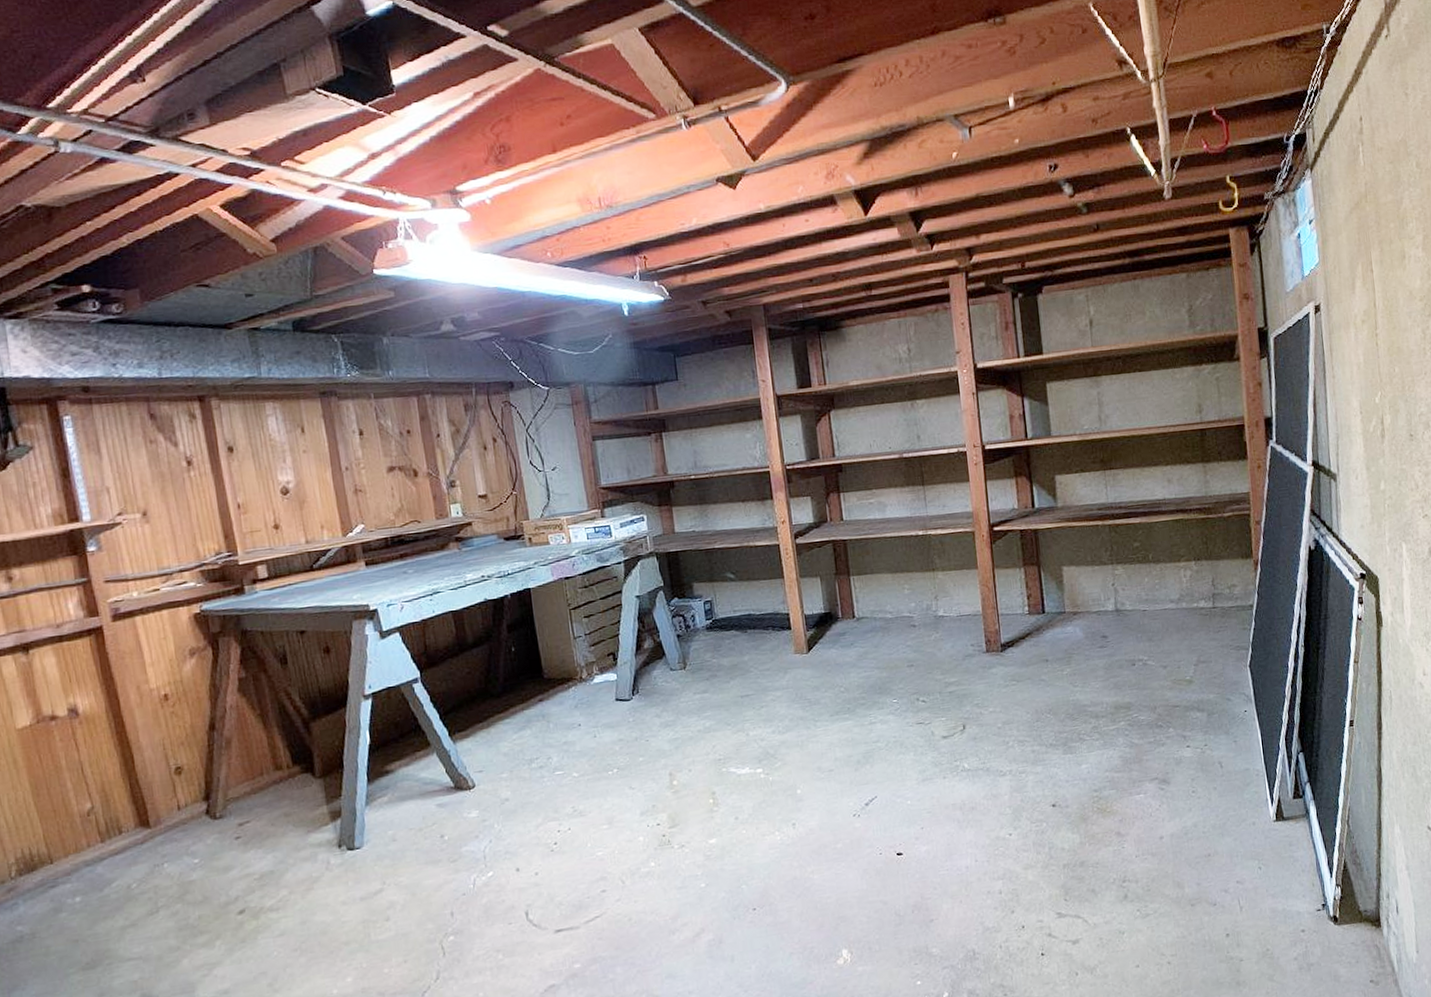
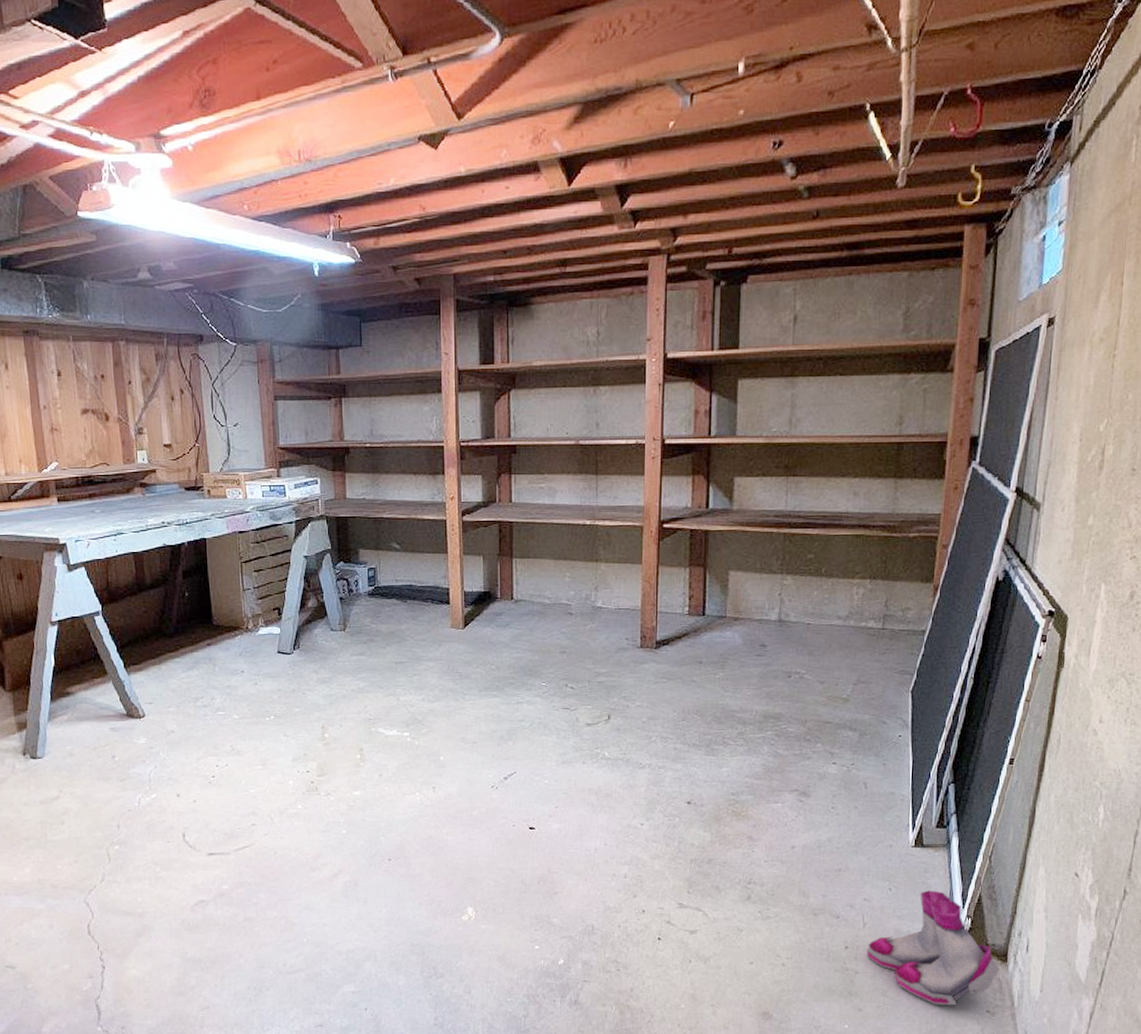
boots: none [1247,863,1375,983] -> present [866,890,1000,1005]

